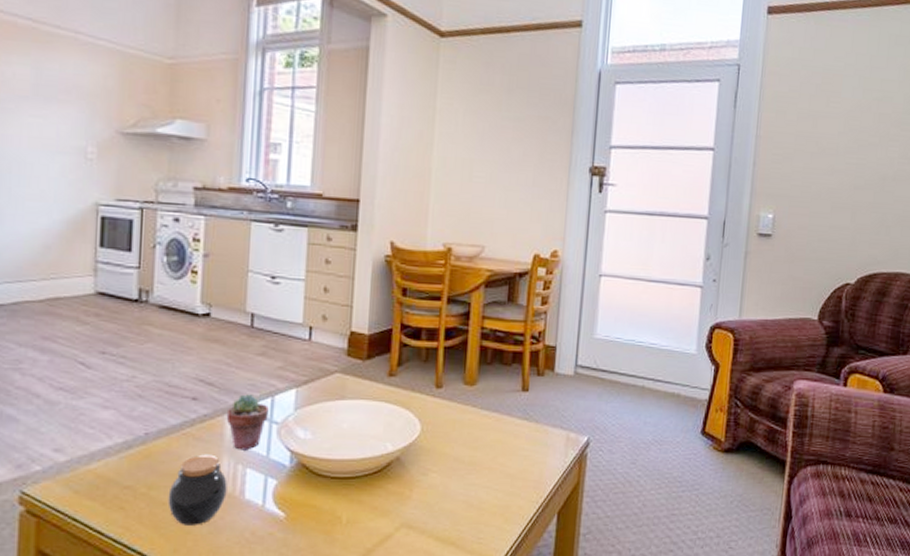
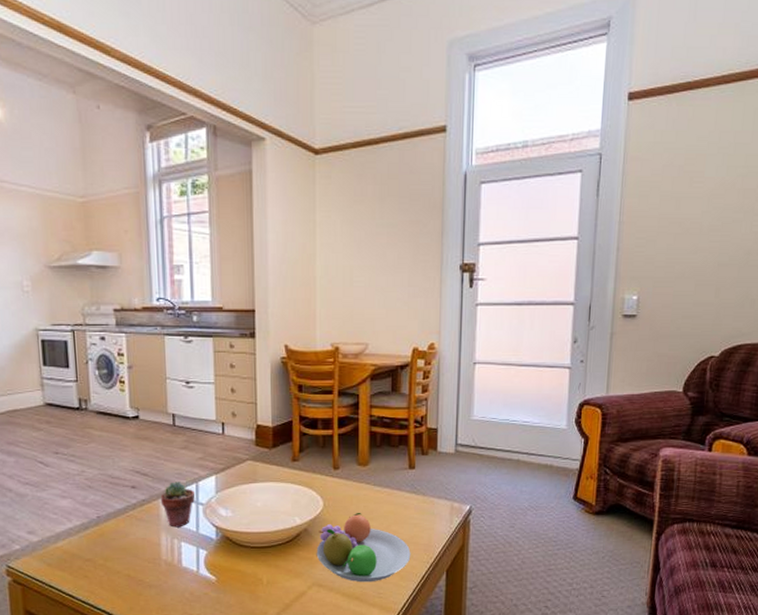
jar: present [167,454,227,525] -> none [121,532,167,589]
fruit bowl: none [408,441,519,525] -> present [316,513,411,583]

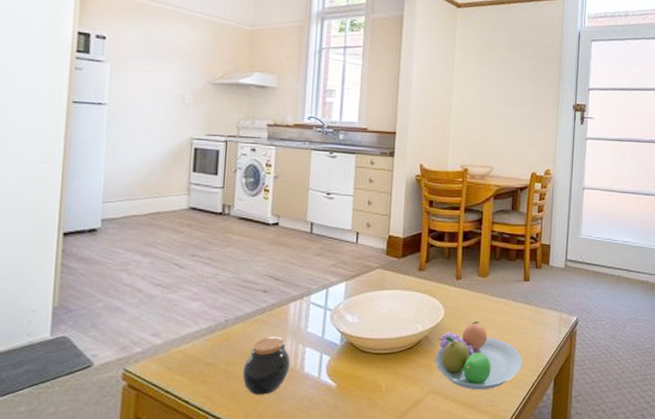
jar: none [121,532,167,589] -> present [242,336,290,395]
potted succulent: present [160,482,196,528] -> none [290,287,325,333]

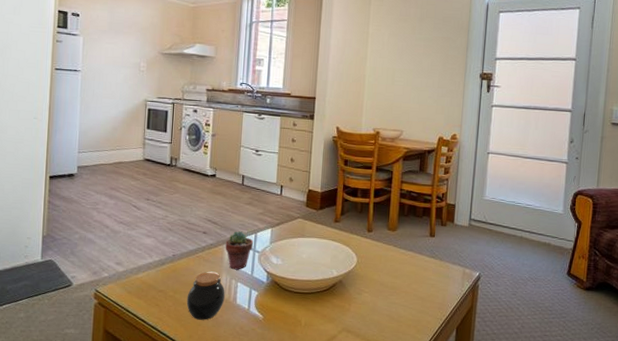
potted succulent: none [290,287,325,333] -> present [225,231,254,270]
fruit bowl: present [434,322,523,390] -> none [347,270,427,333]

